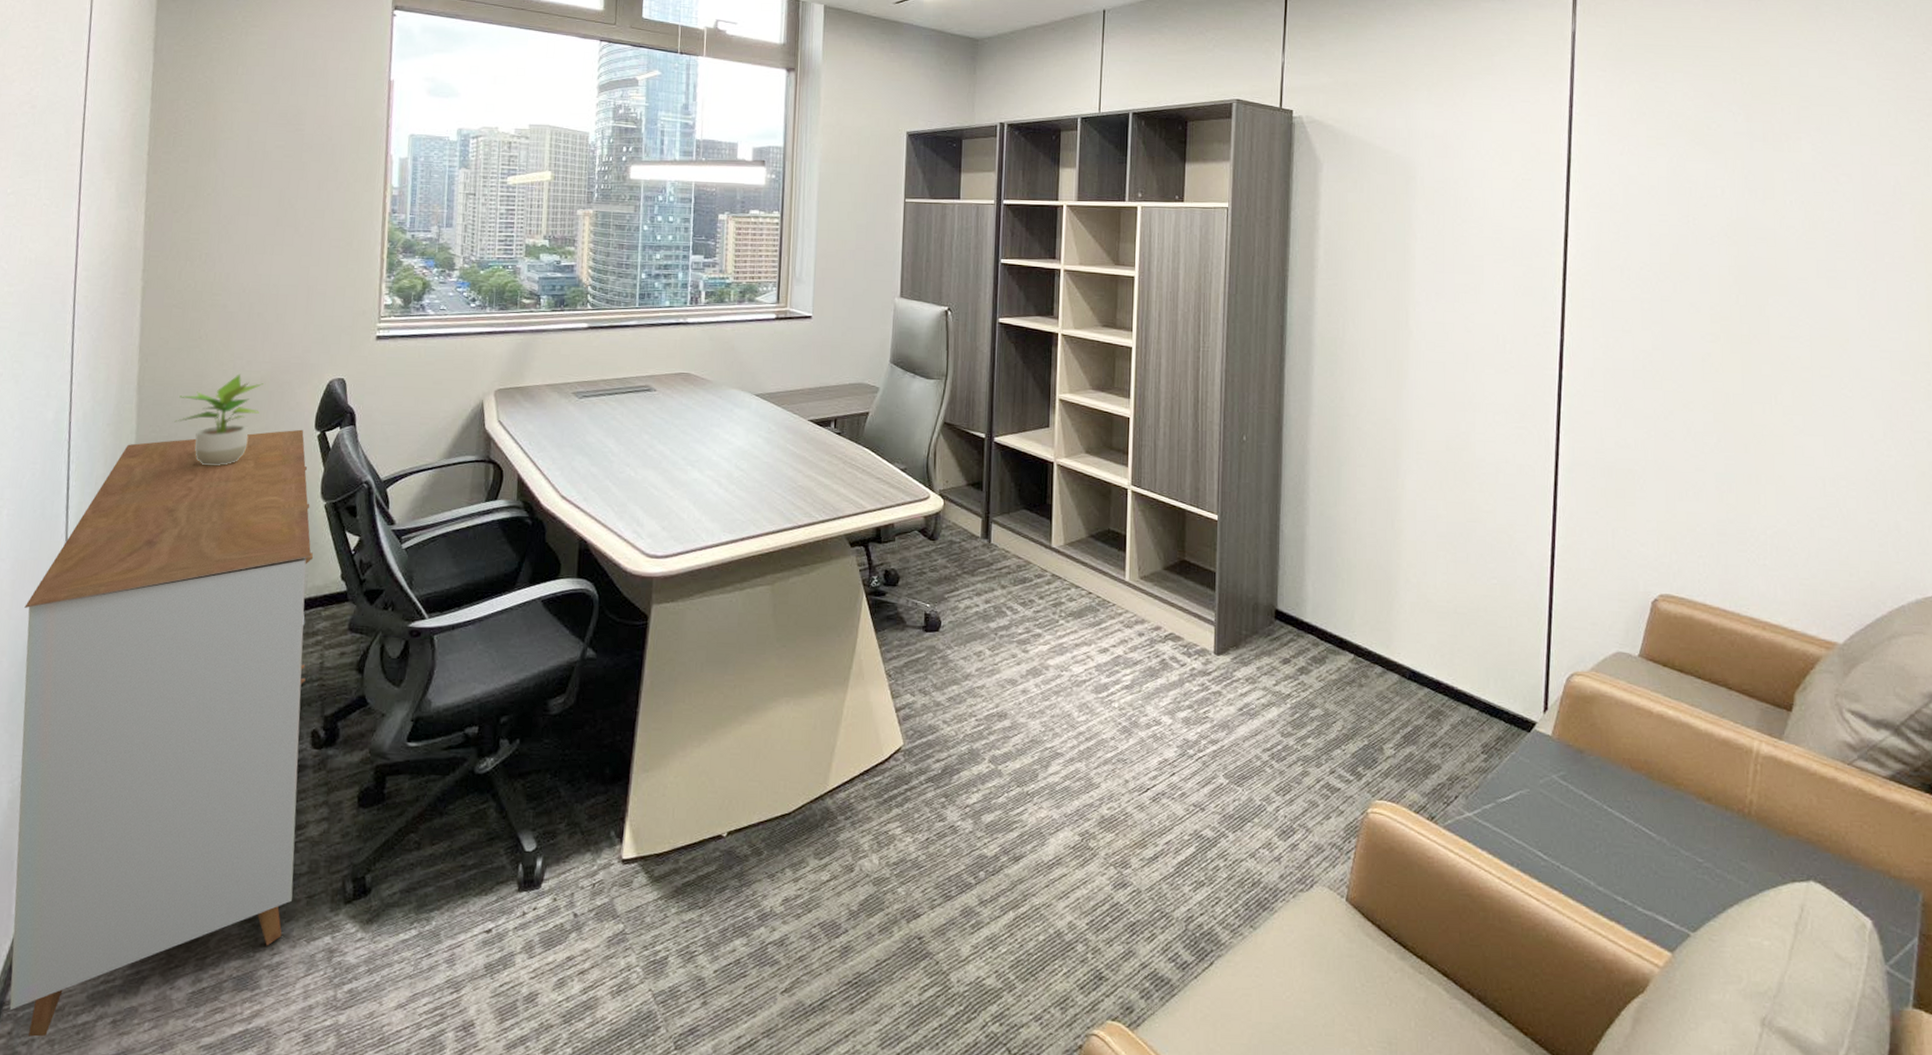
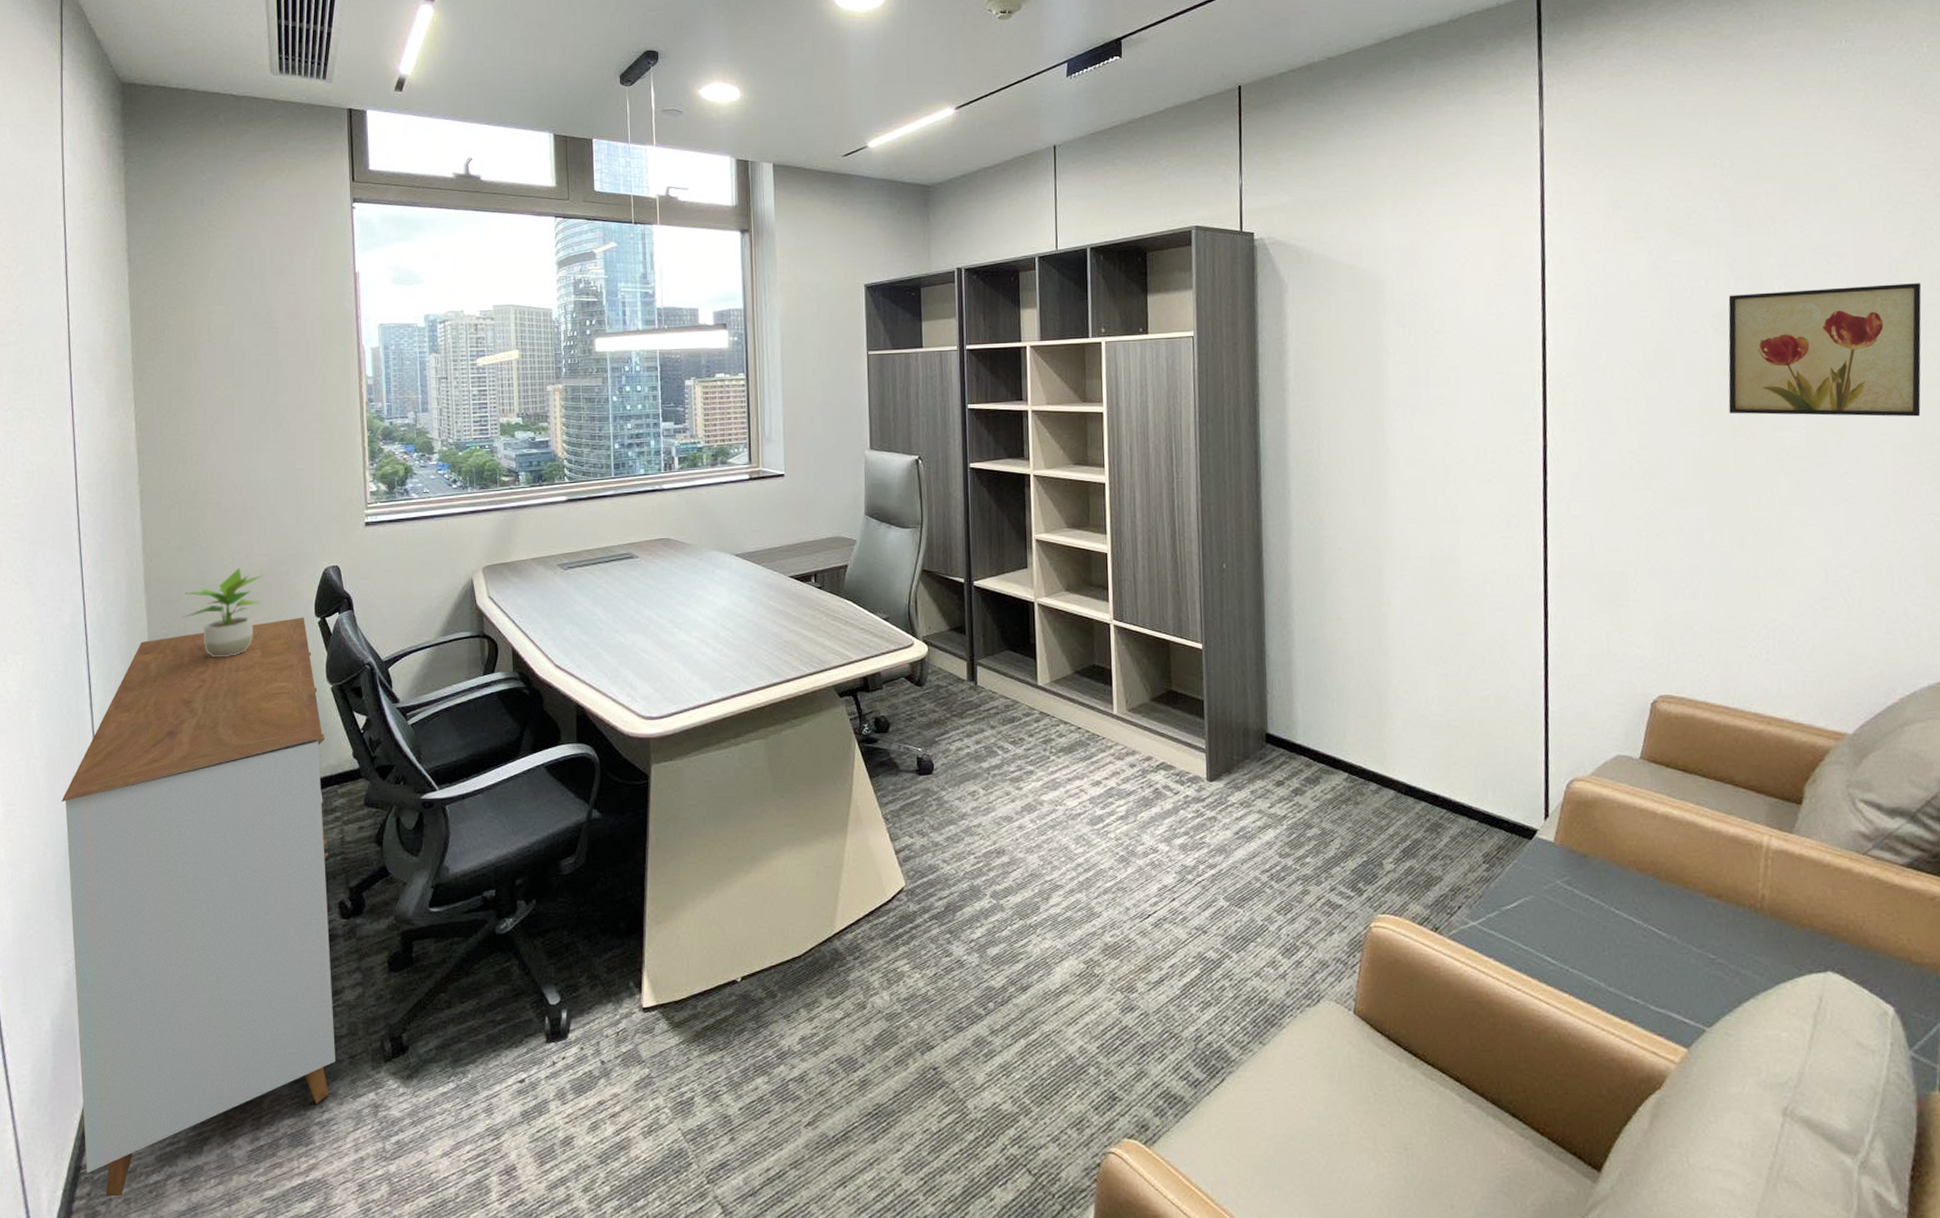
wall art: none [1738,205,1923,336] -> present [1728,283,1922,417]

